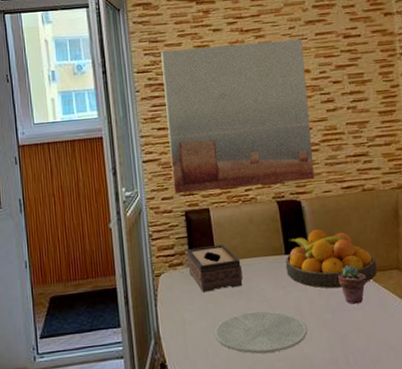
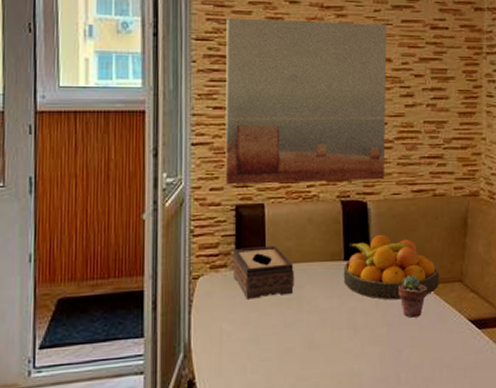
plate: present [215,310,308,354] -> none [256,322,359,371]

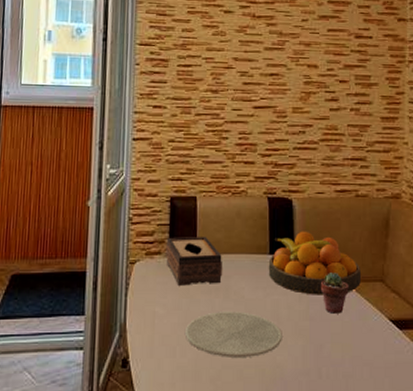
wall art: present [225,19,387,185] -> none [162,26,314,179]
plate: none [256,322,359,371] -> present [186,312,282,357]

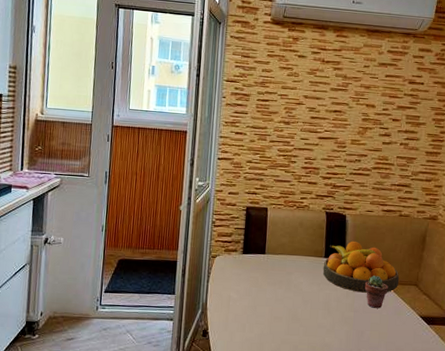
tissue box: present [166,237,222,286] -> none [240,239,286,278]
plate: present [186,312,282,357] -> none [254,299,331,337]

